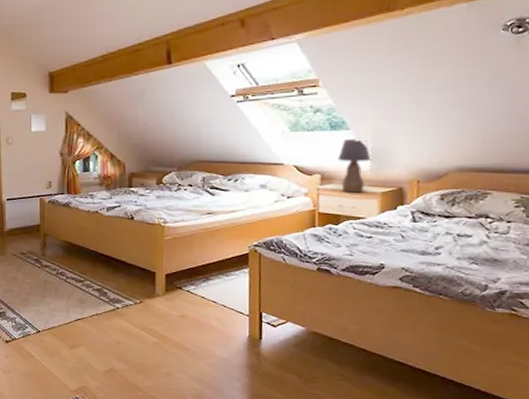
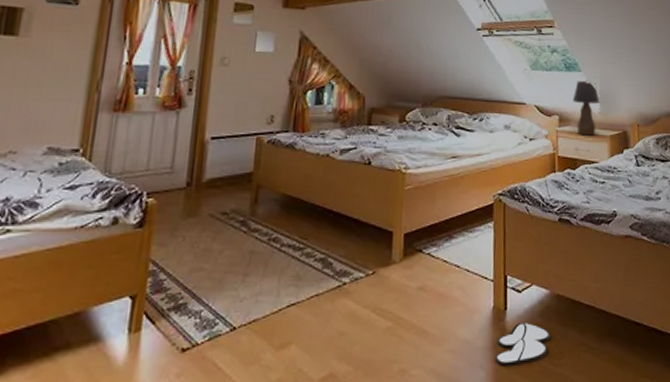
slippers: none [250,350,306,382] -> present [495,322,551,366]

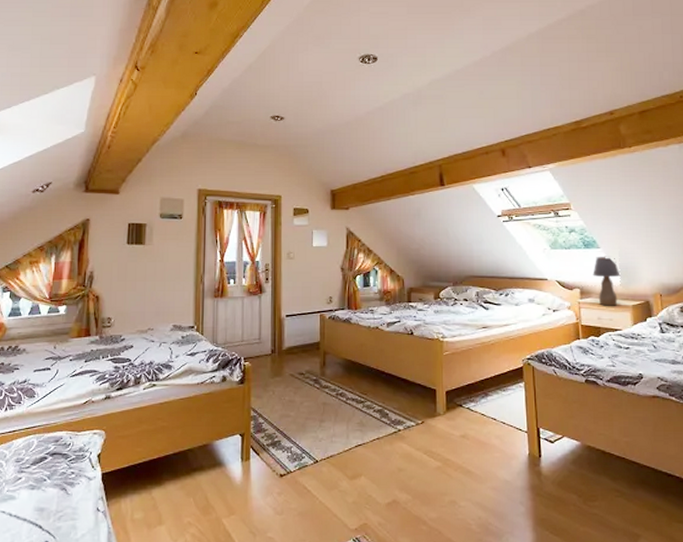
slippers: present [495,322,551,366] -> none [533,468,584,504]

